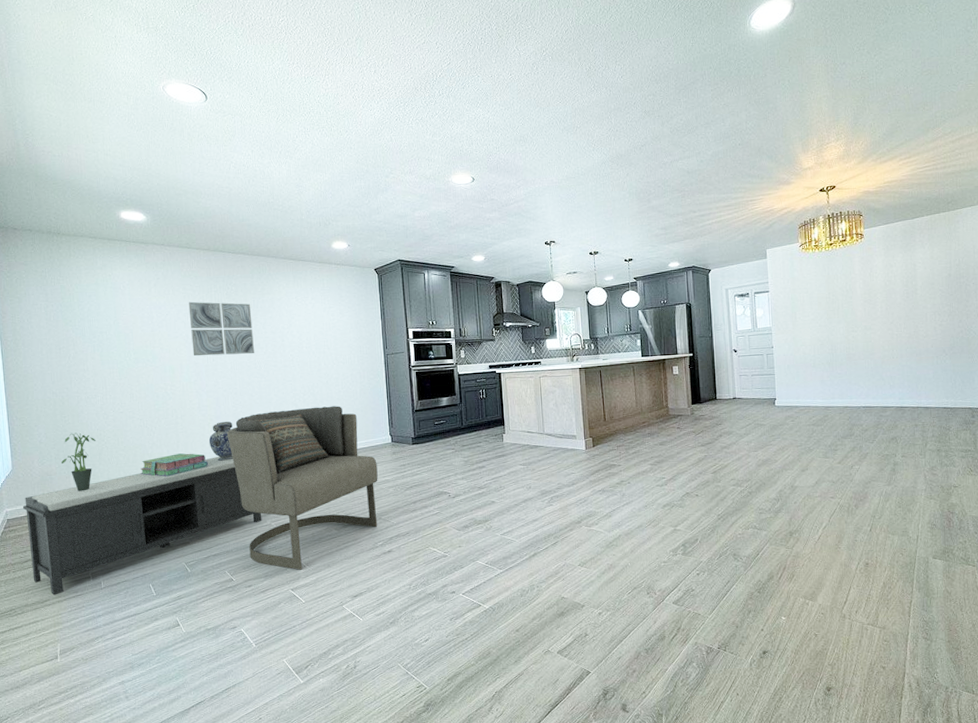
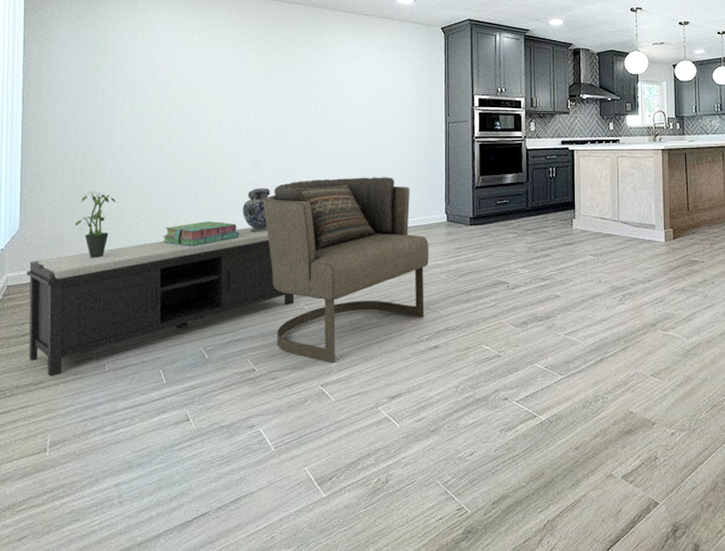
wall art: present [188,301,254,357] -> none [233,53,302,114]

